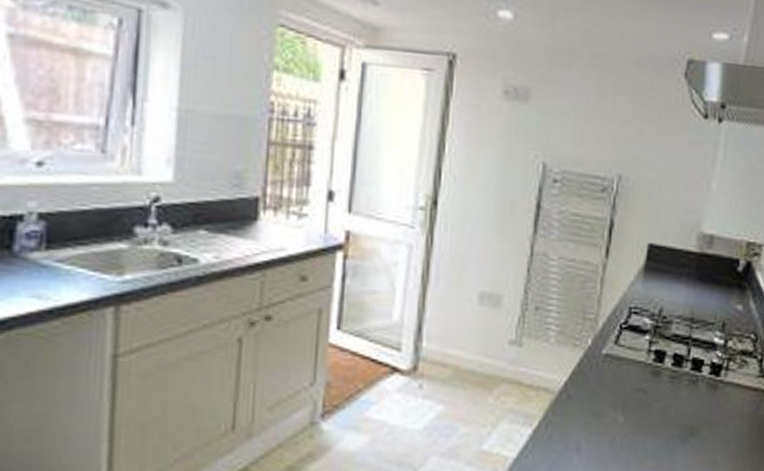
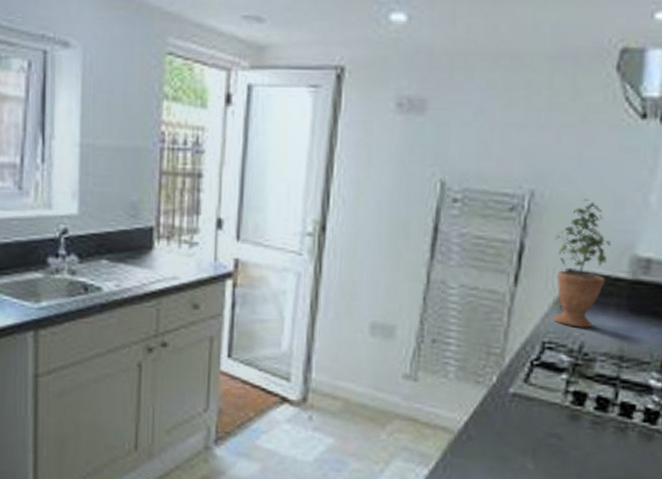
potted plant: none [637,183,683,295] -> present [553,198,612,328]

